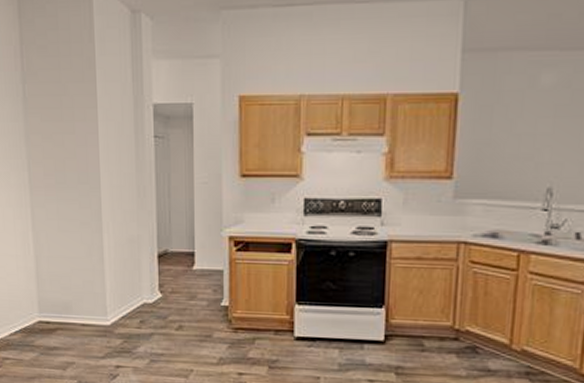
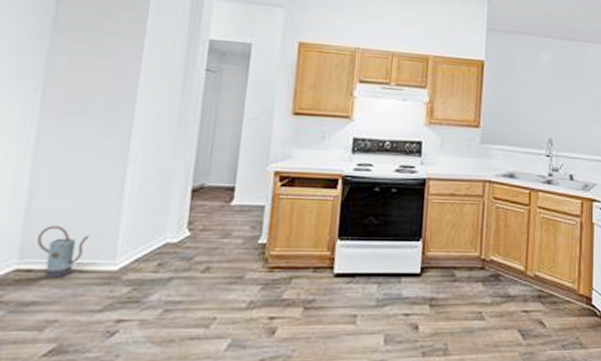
watering can: none [48,286,84,329] -> present [36,225,89,278]

